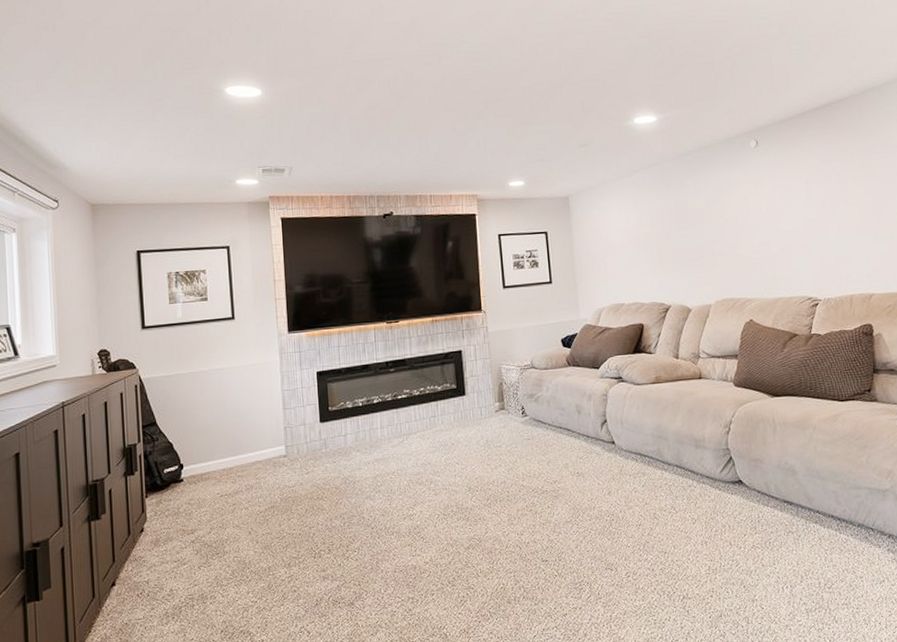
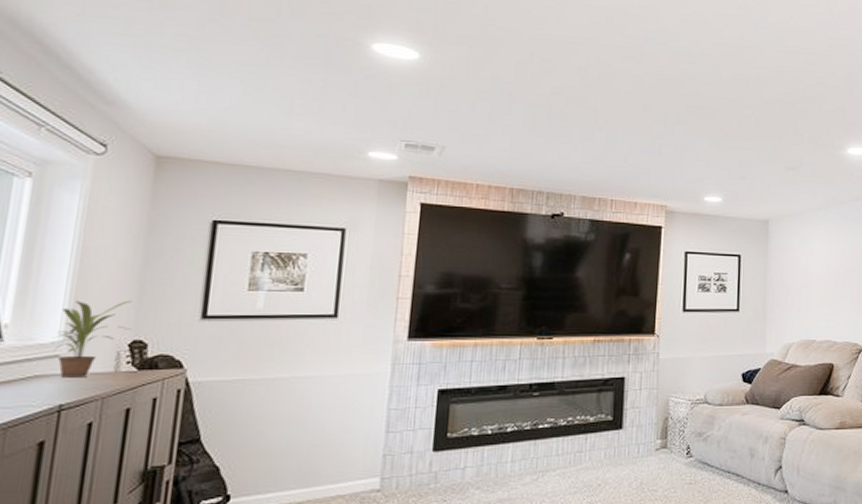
potted plant: none [49,319,97,382] -> present [51,300,133,378]

